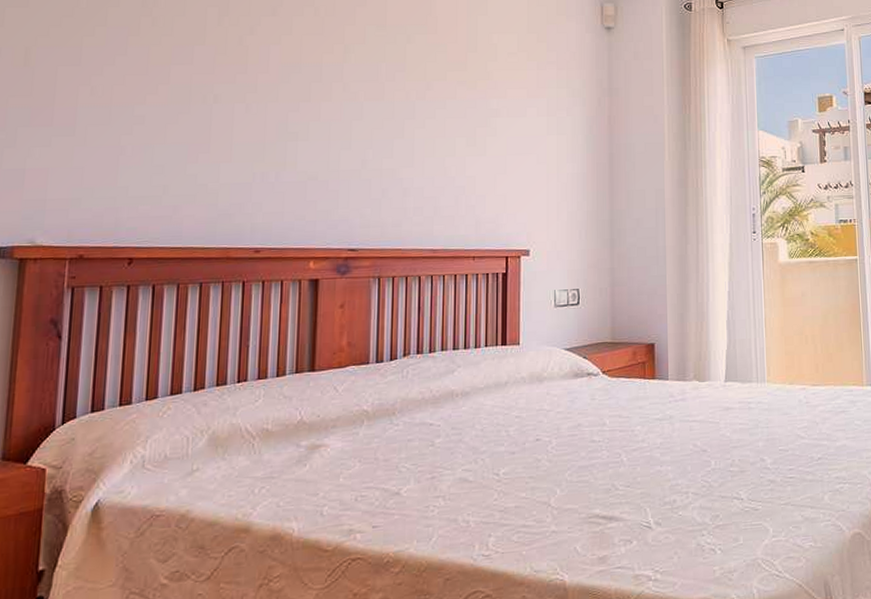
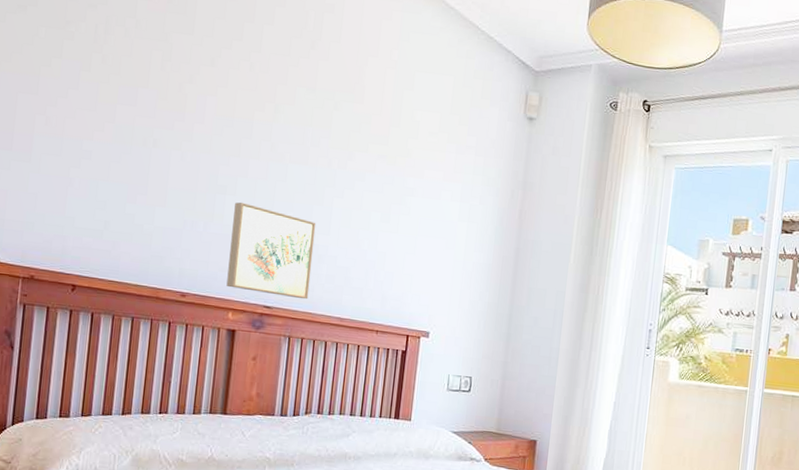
wall art: none [305,146,398,237] -> present [226,202,316,300]

